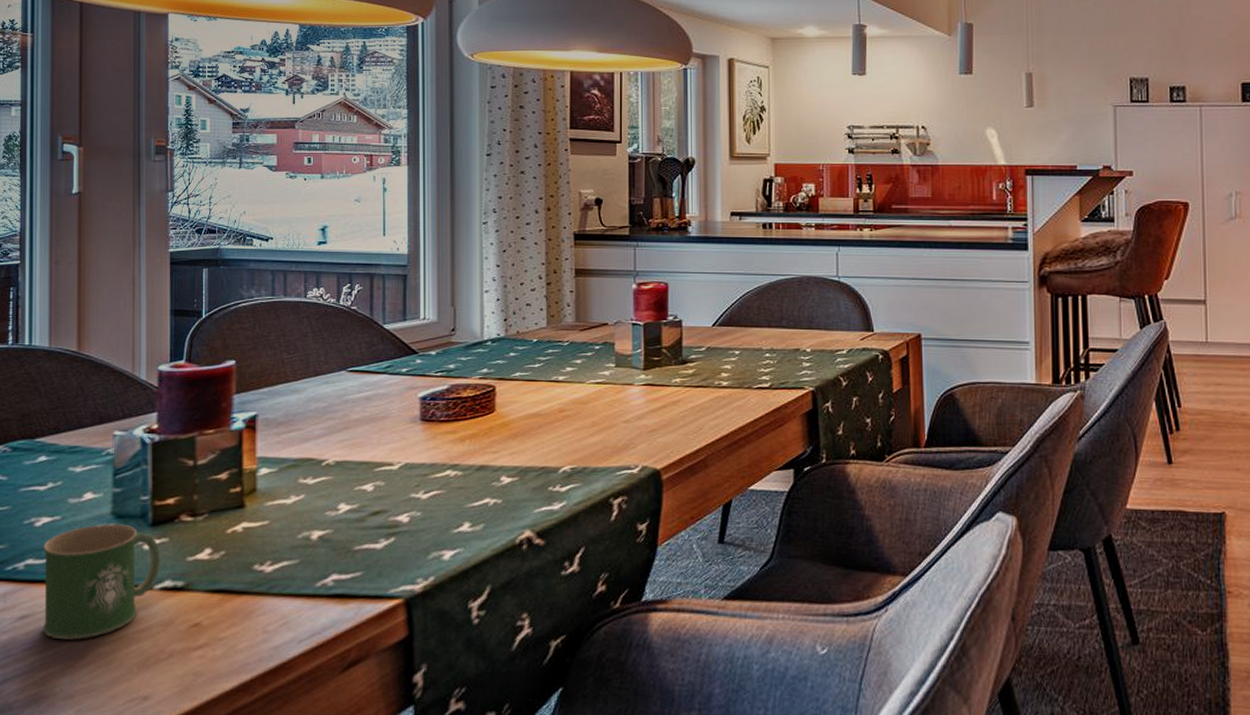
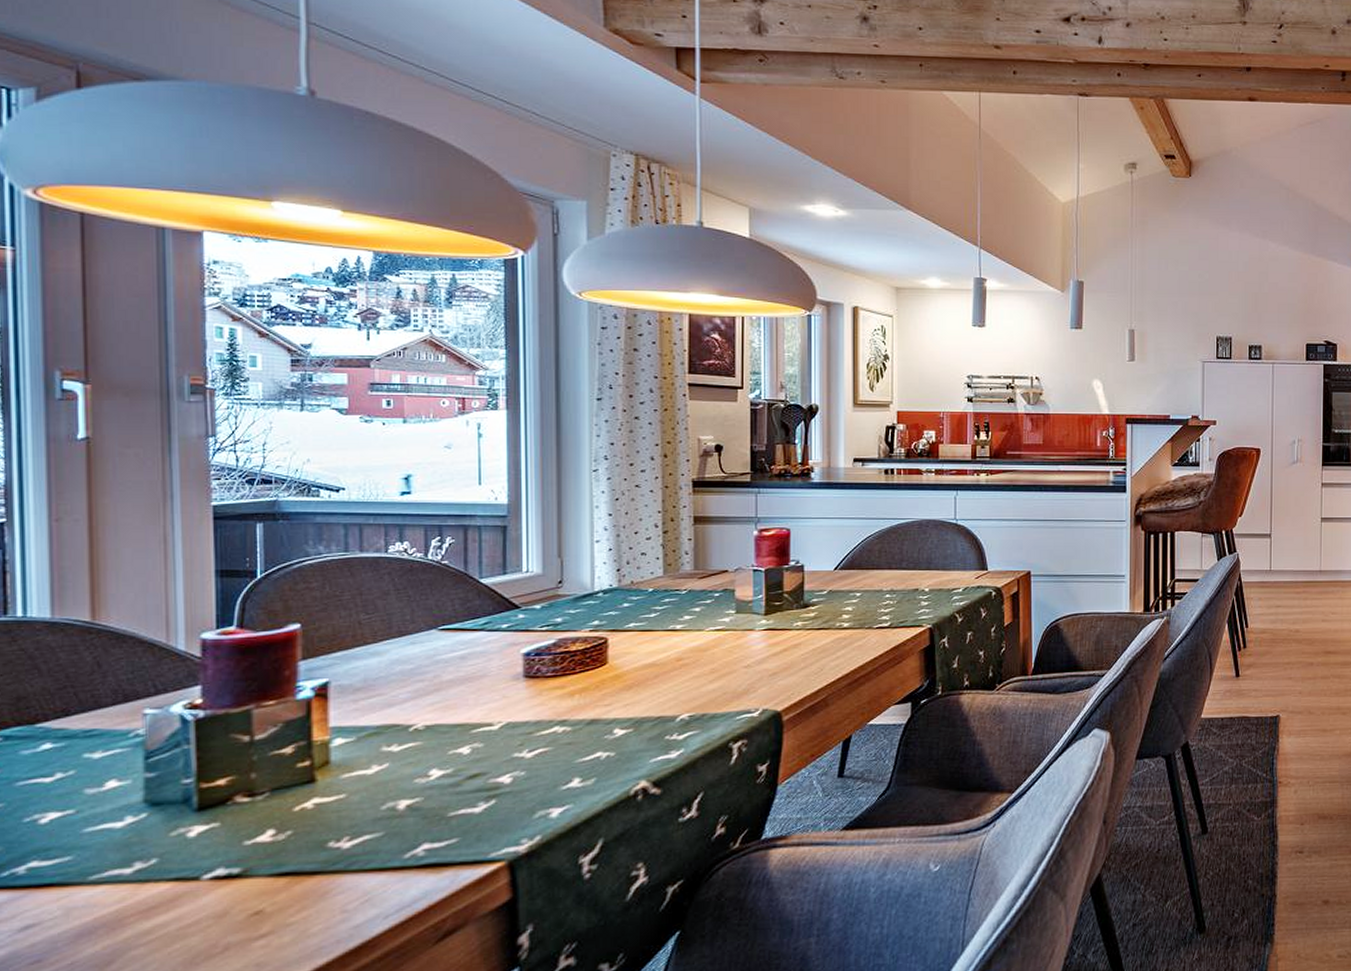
mug: present [43,523,161,640] -> none [52,812,210,947]

